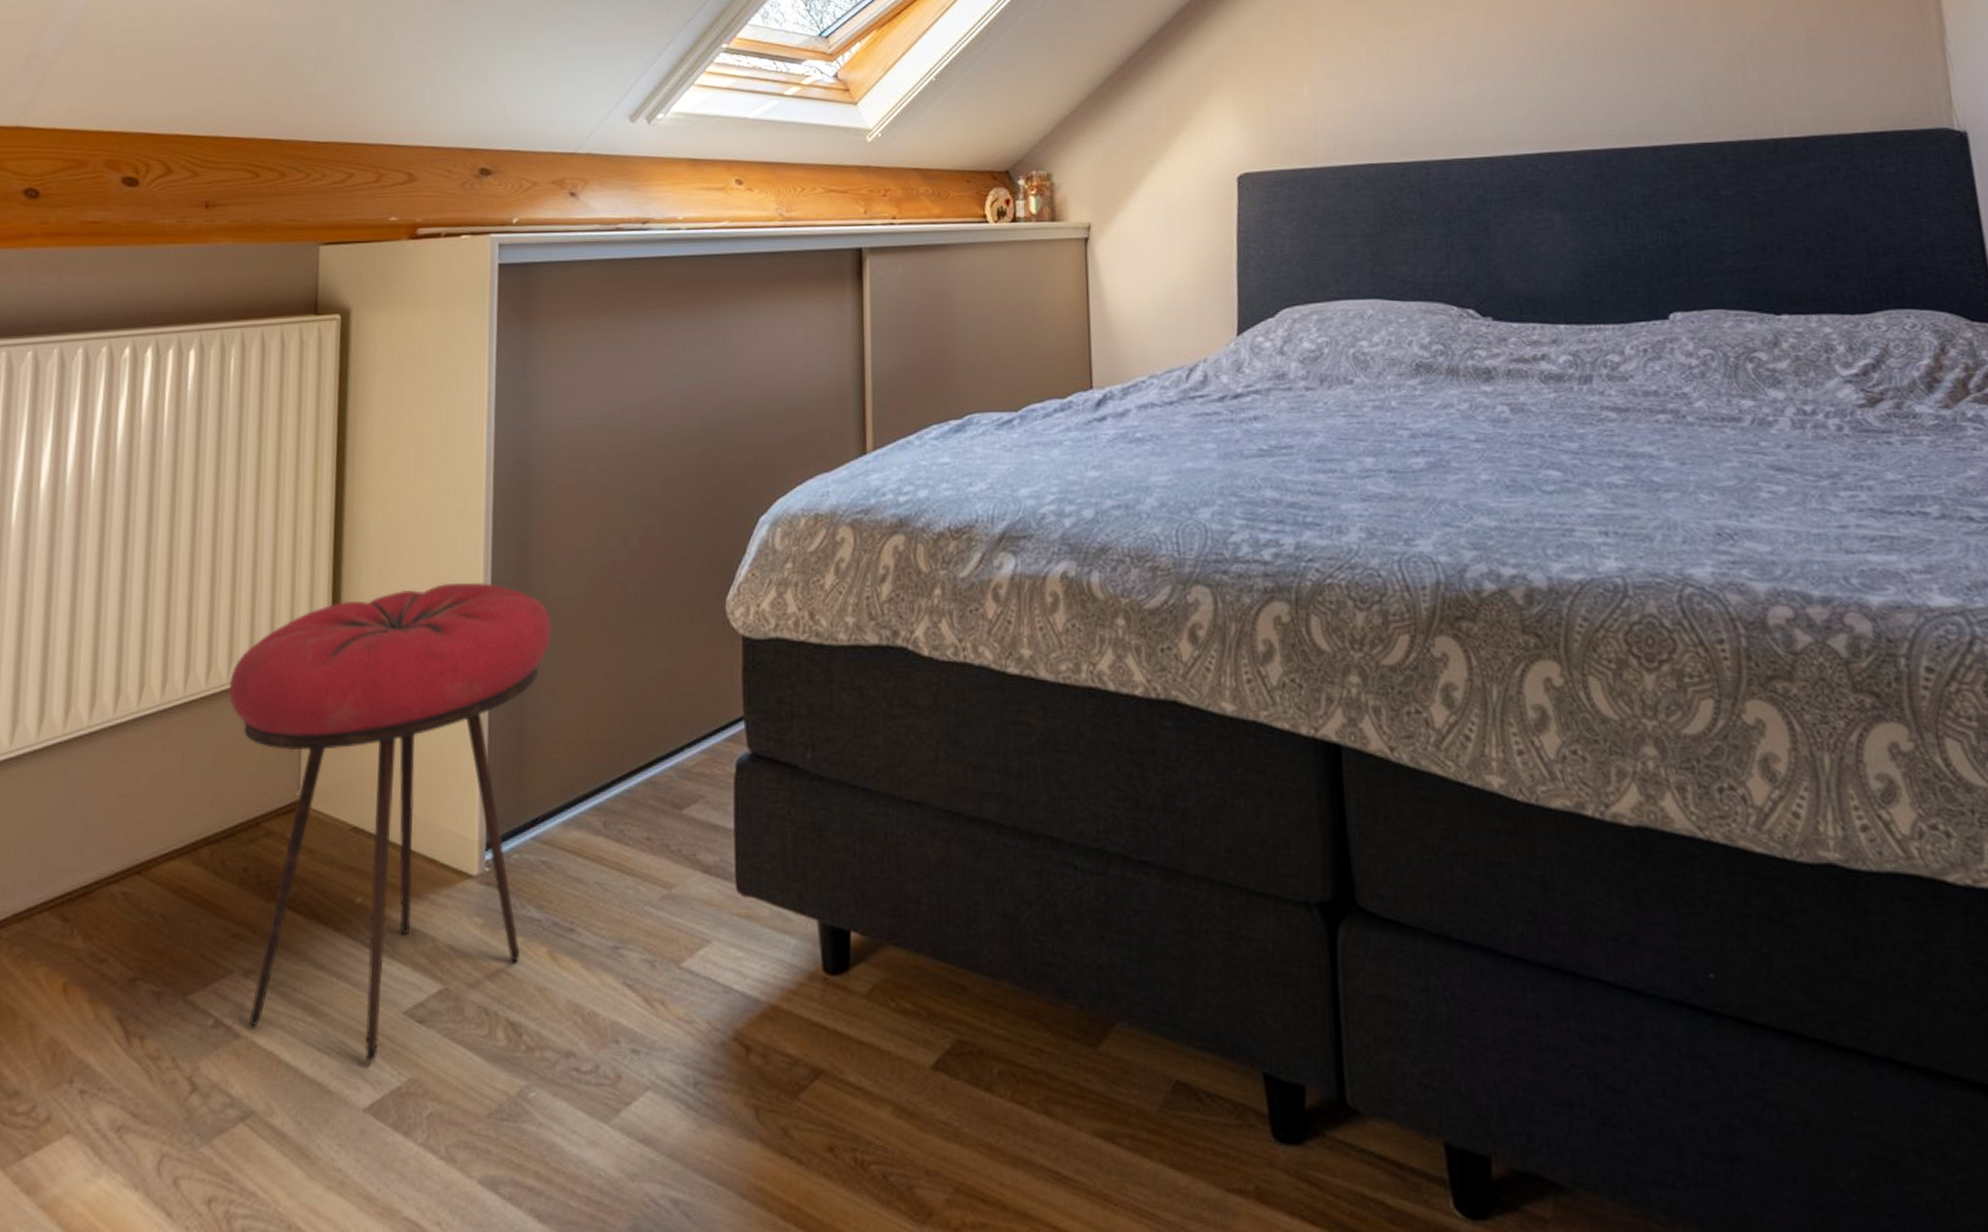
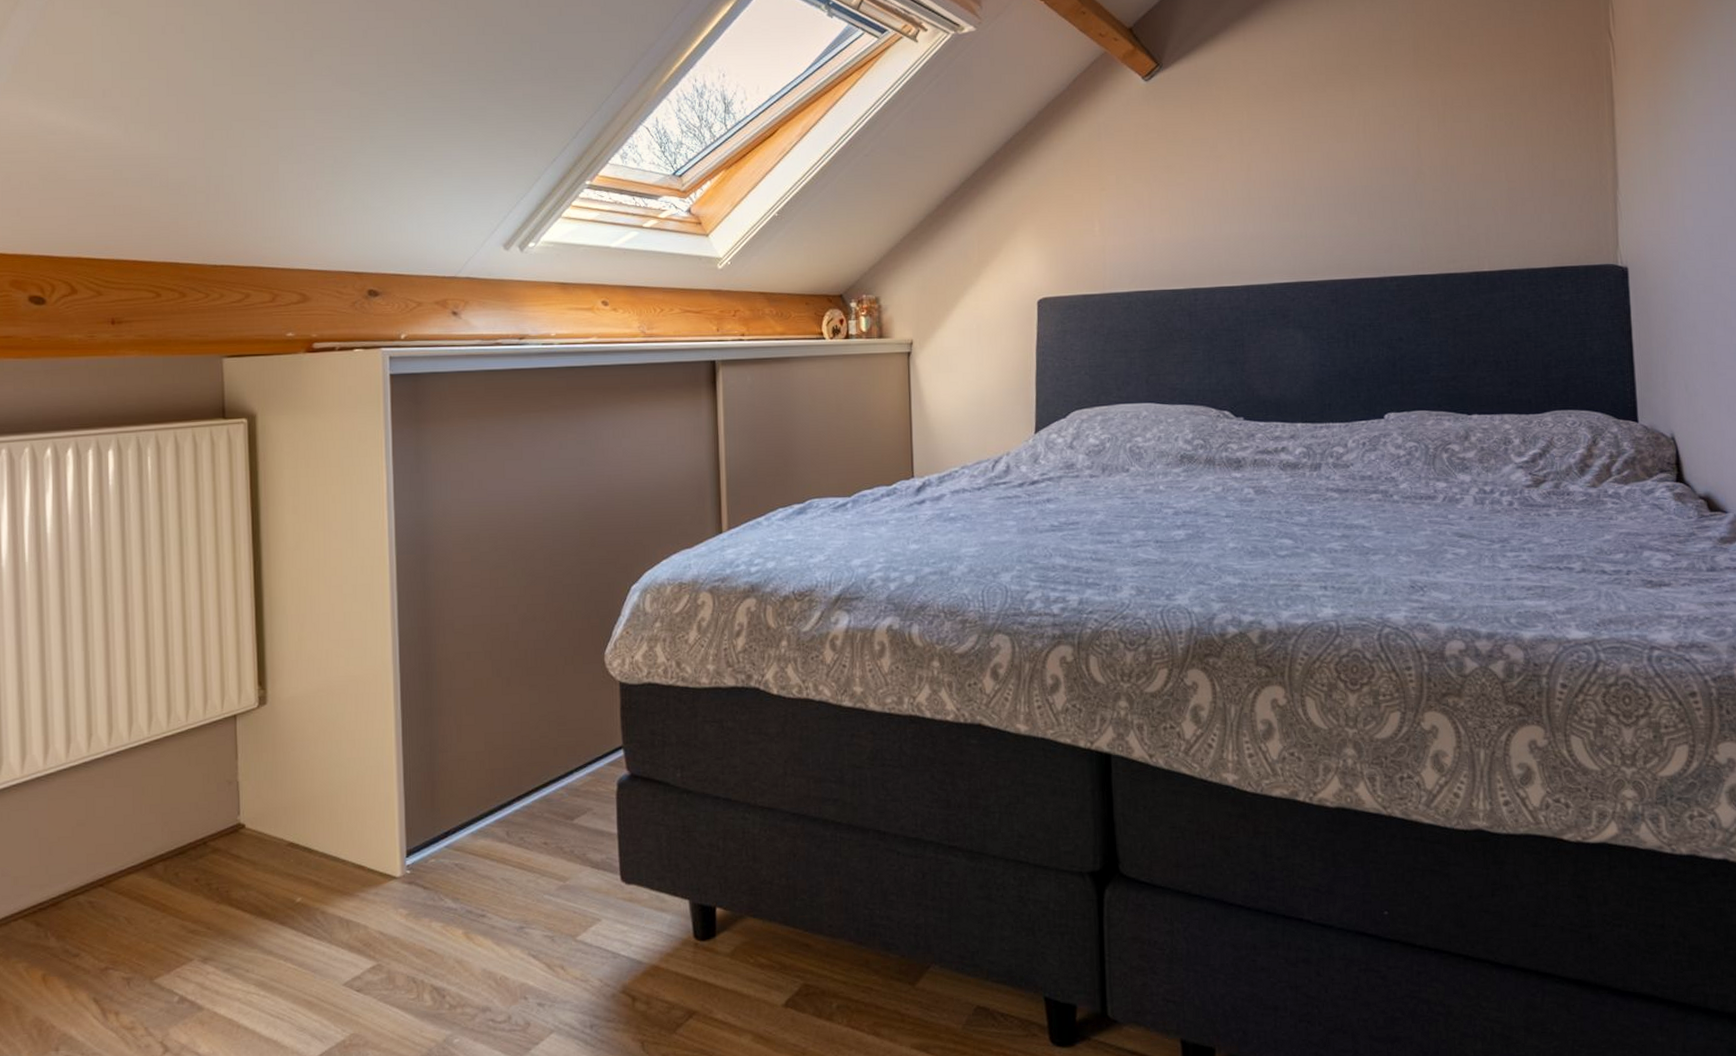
stool: present [229,582,552,1062] -> none [170,643,454,1023]

